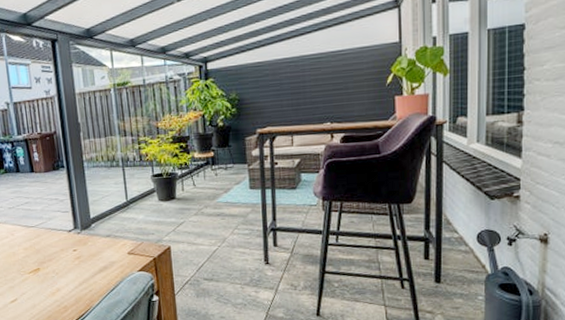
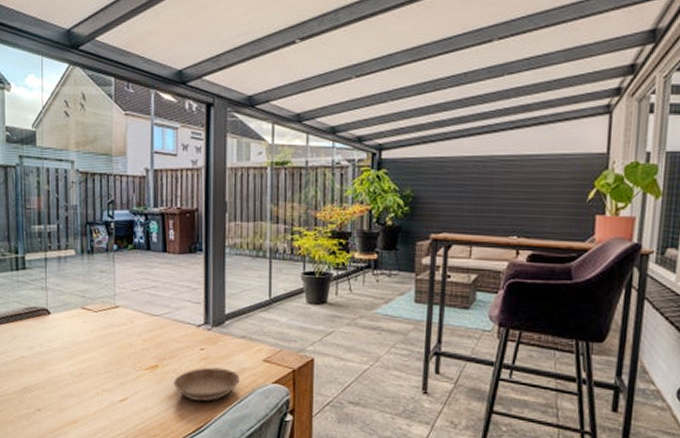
saucer: none [54,264,110,294] -> present [173,367,240,401]

